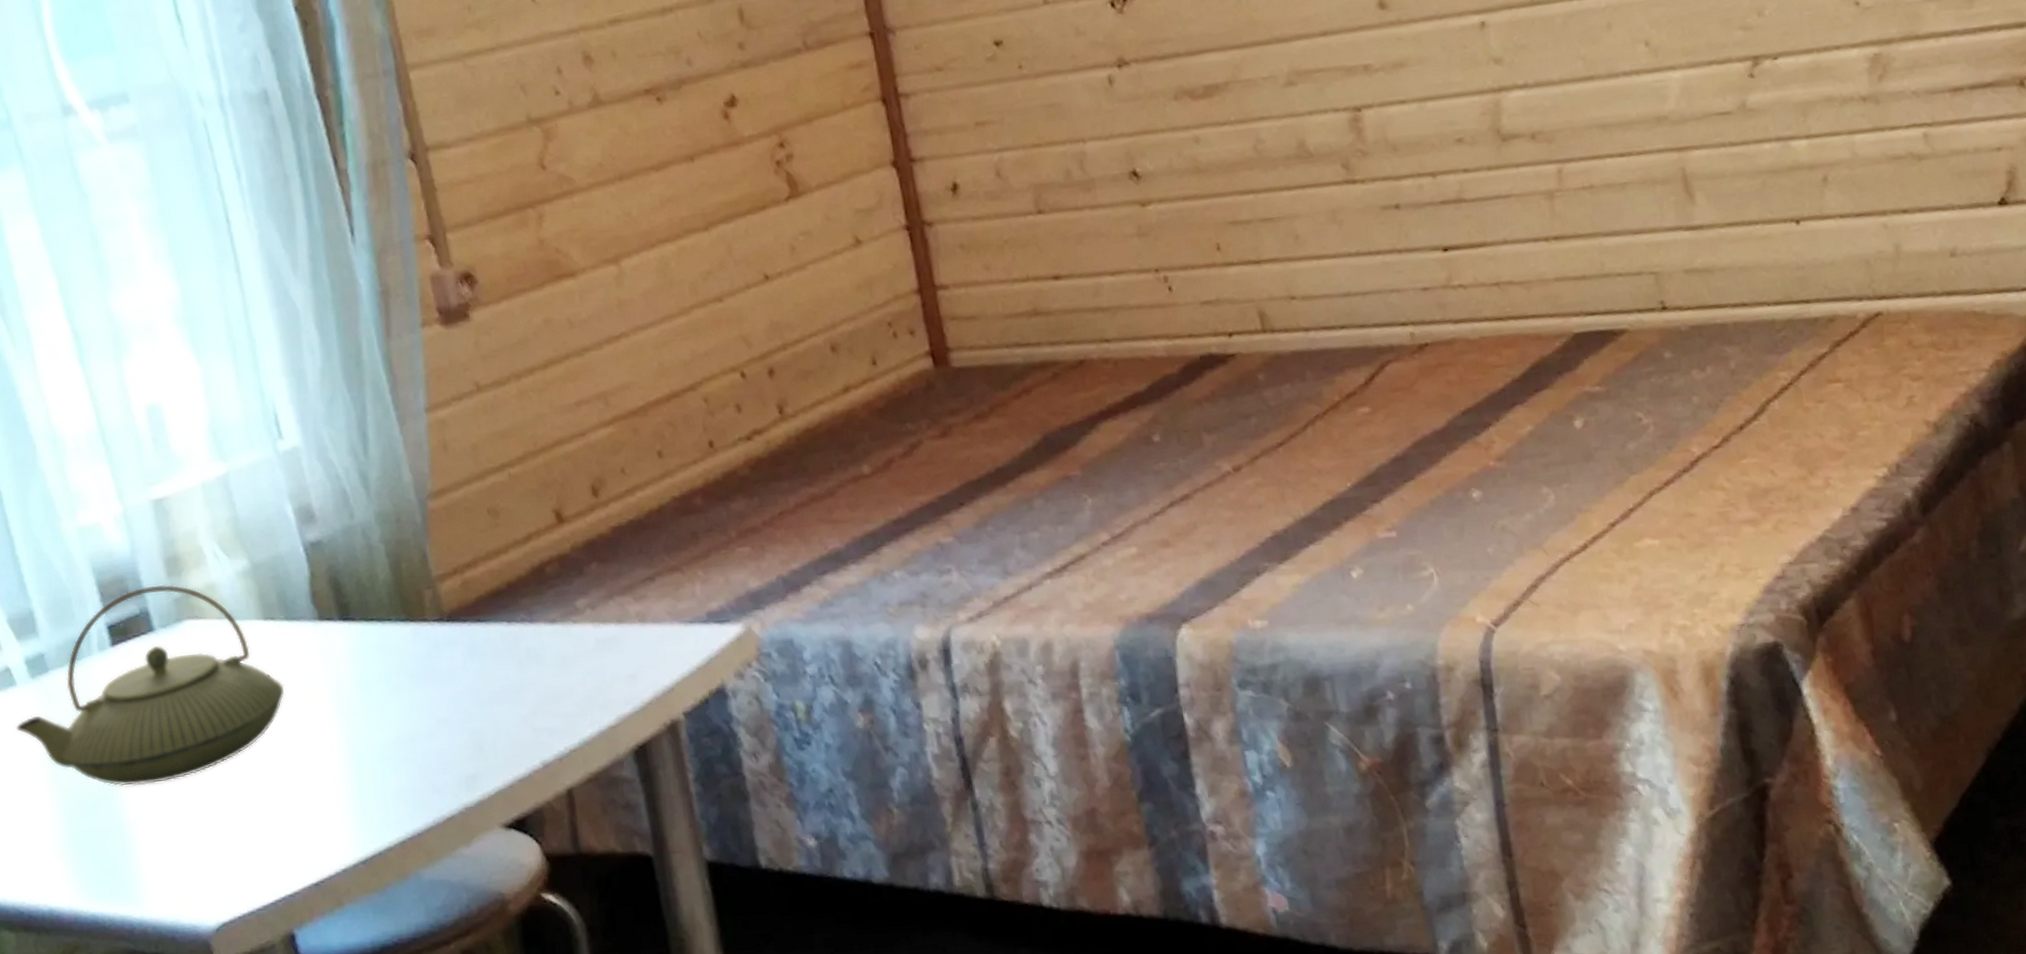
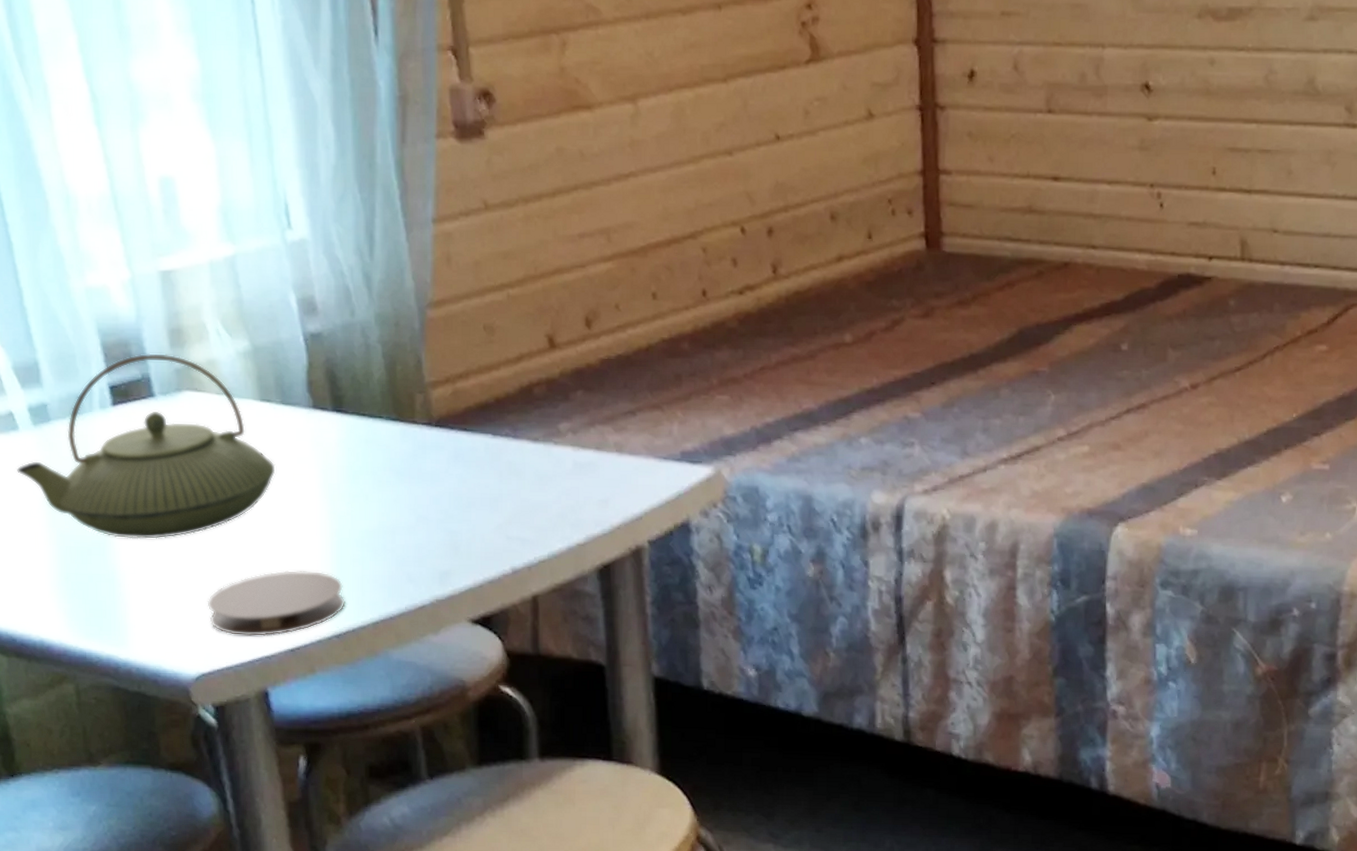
coaster: none [222,793,369,877] -> present [207,569,345,637]

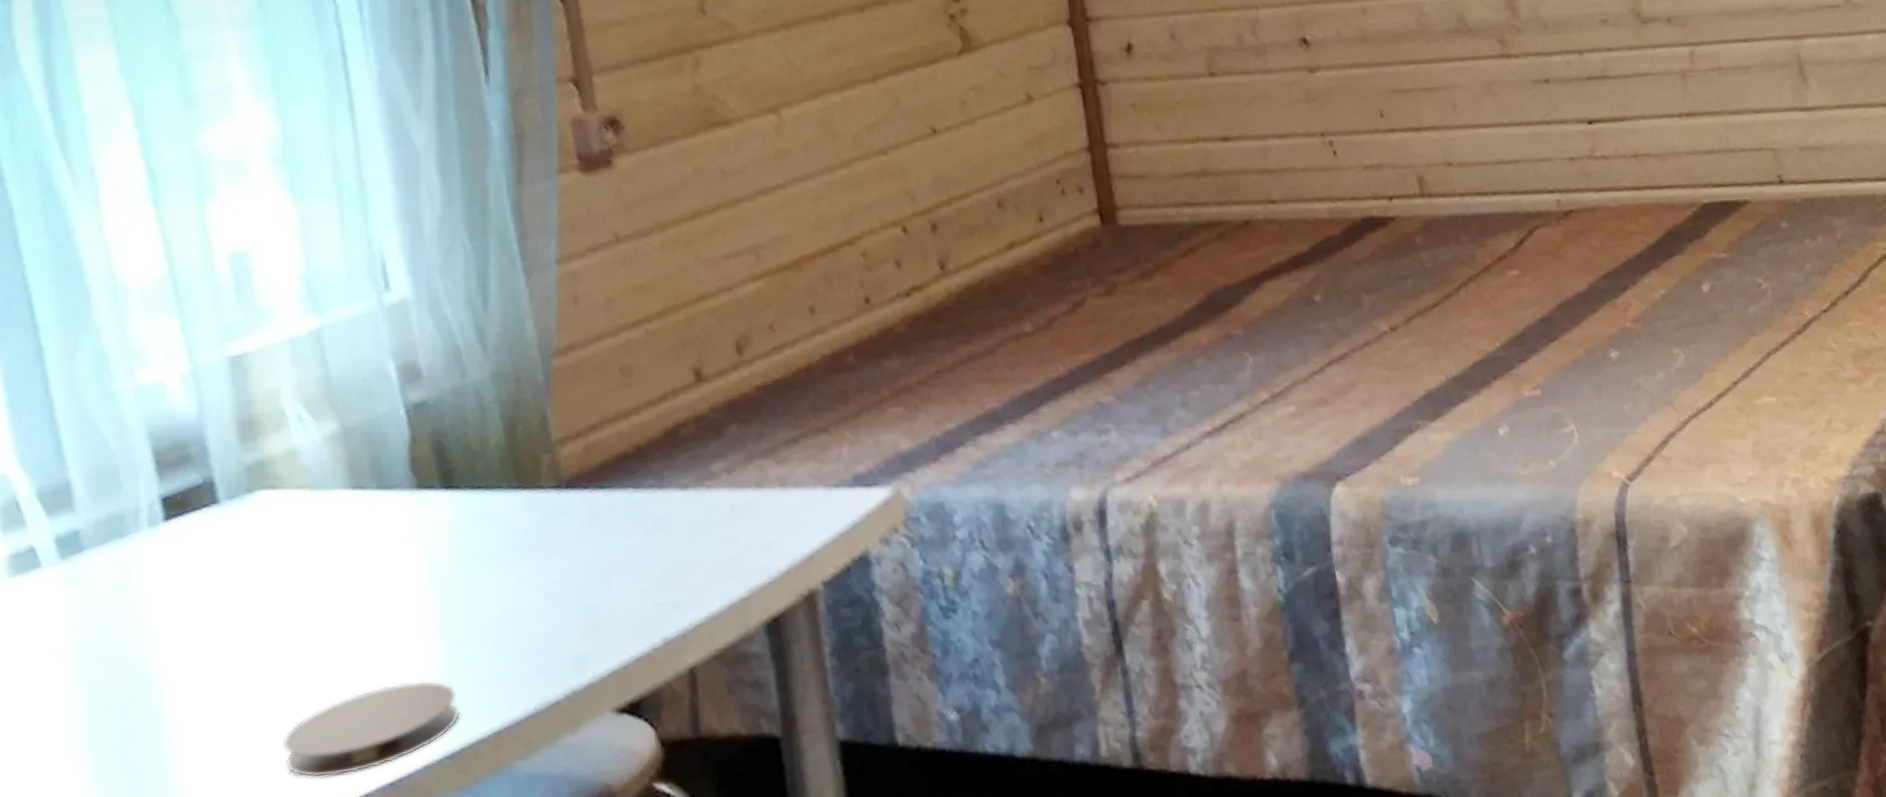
teapot: present [17,353,276,540] -> none [36,450,371,681]

